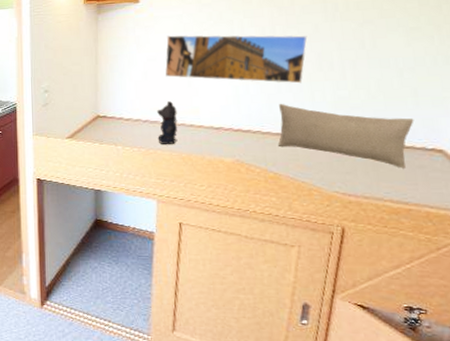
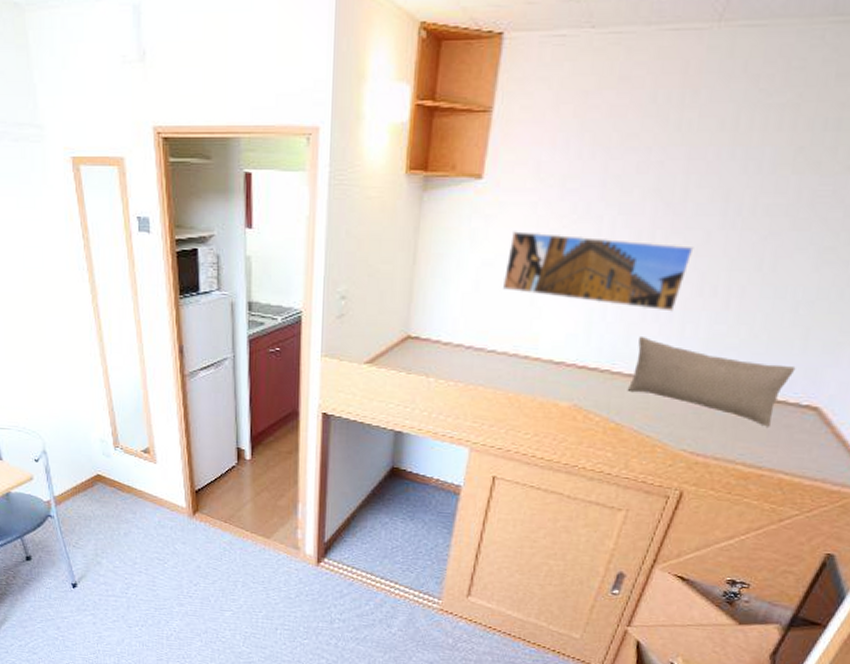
bear: present [157,101,178,144] -> none [481,323,511,380]

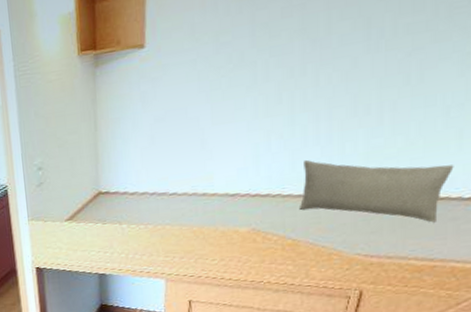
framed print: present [502,231,694,312] -> none [175,73,344,140]

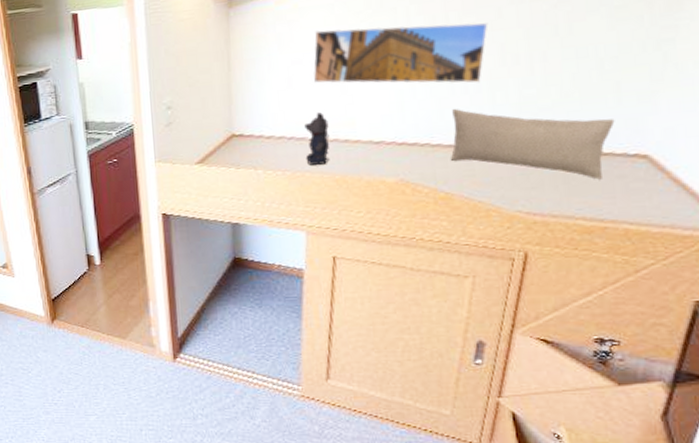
bear: none [166,168,189,219] -> present [304,112,330,165]
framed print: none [175,73,344,140] -> present [313,22,488,84]

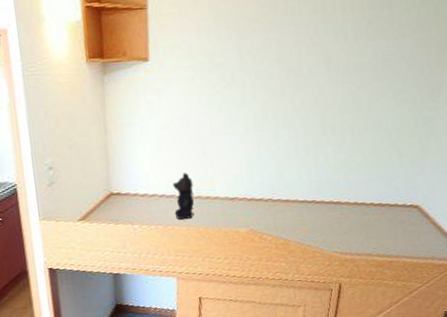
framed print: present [313,22,488,84] -> none [179,98,313,149]
pillow: present [450,108,615,180] -> none [287,169,398,225]

